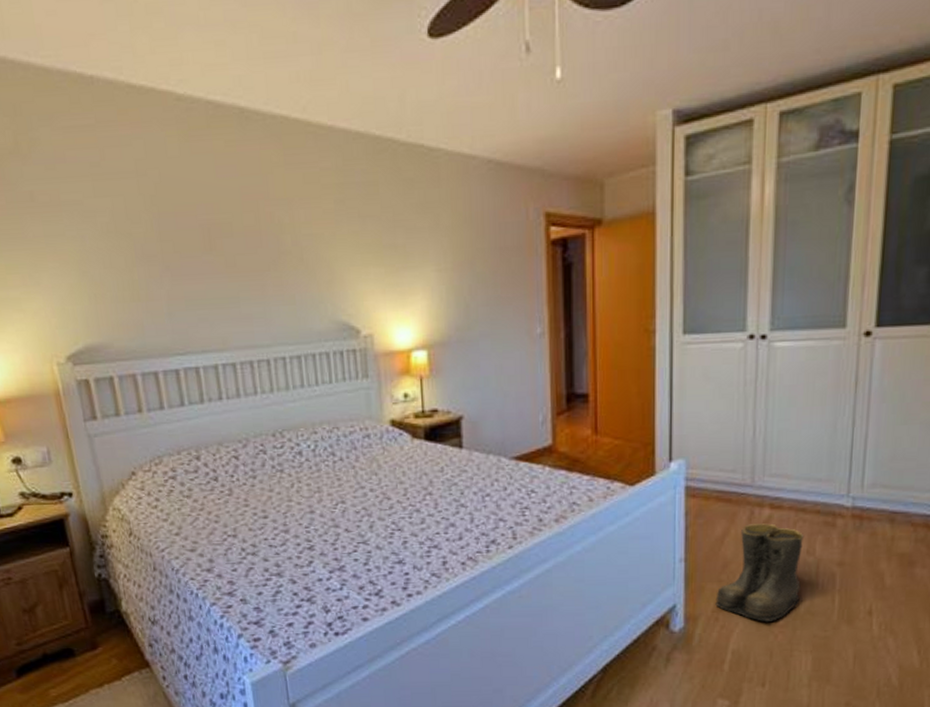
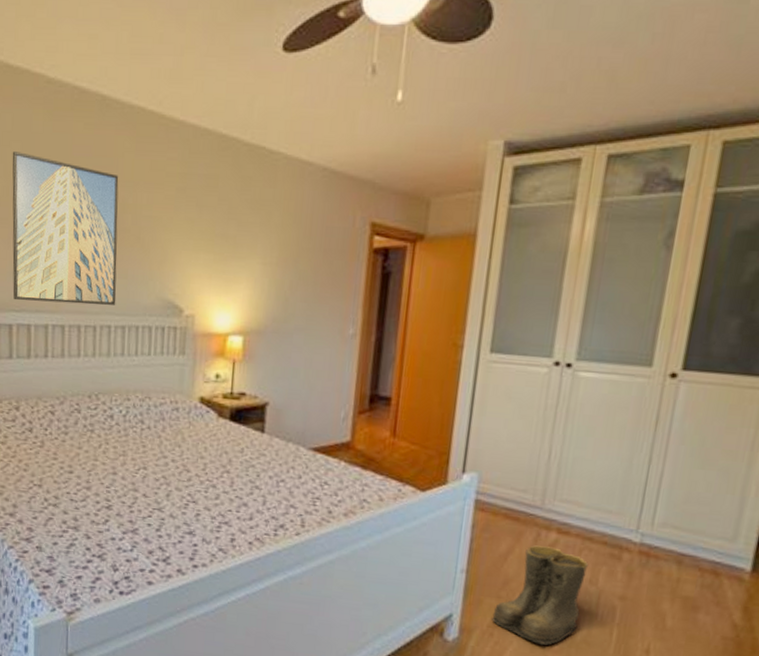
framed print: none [149,180,288,343] -> present [12,151,119,305]

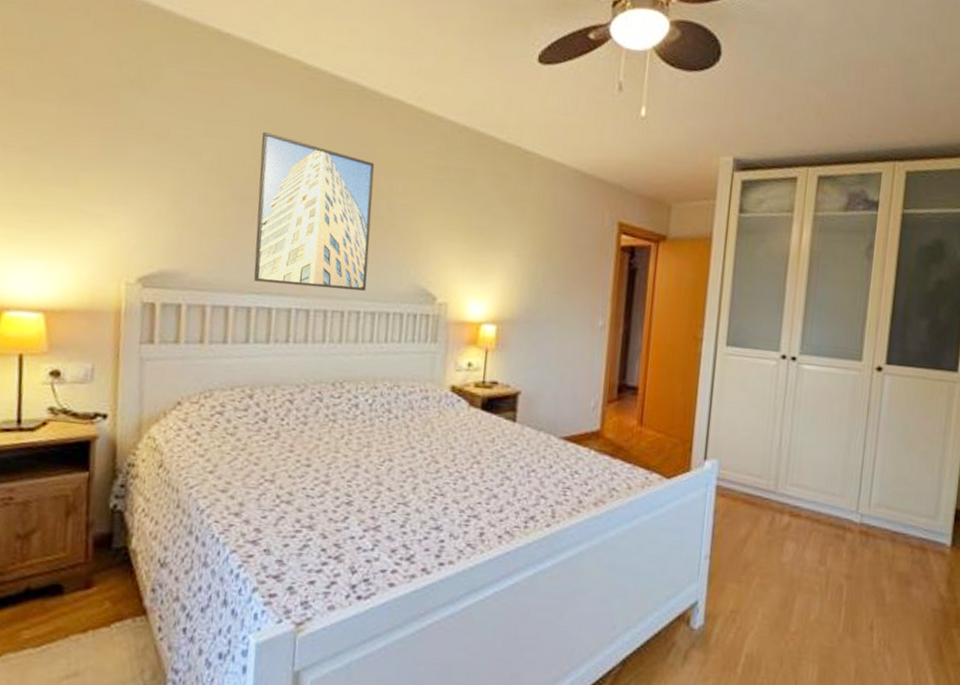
boots: present [492,545,589,645] -> none [734,528,818,627]

